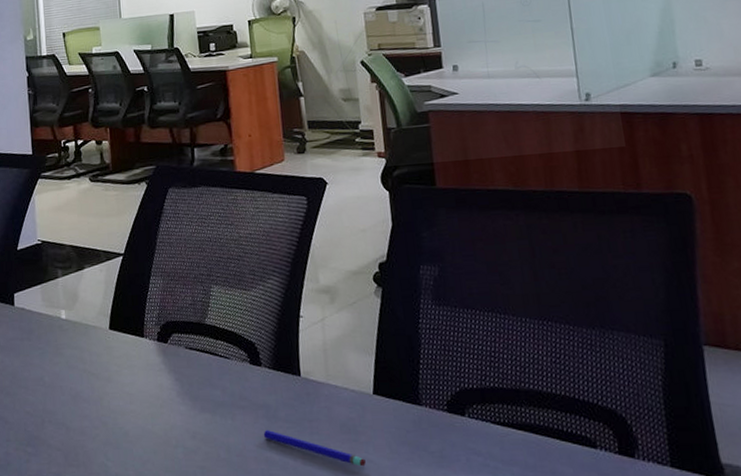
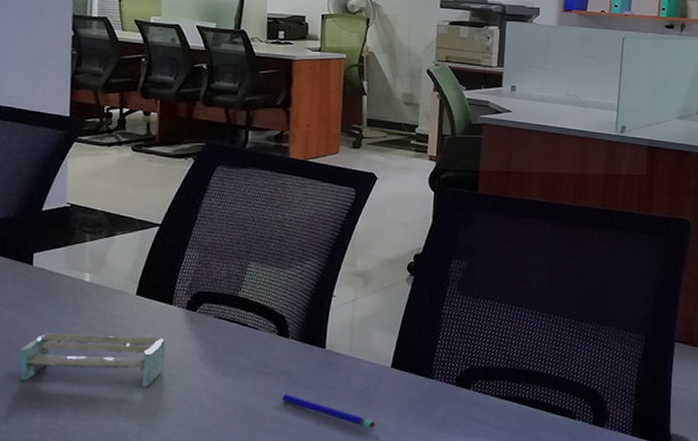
shelf: none [11,372,144,427] -> present [20,333,165,386]

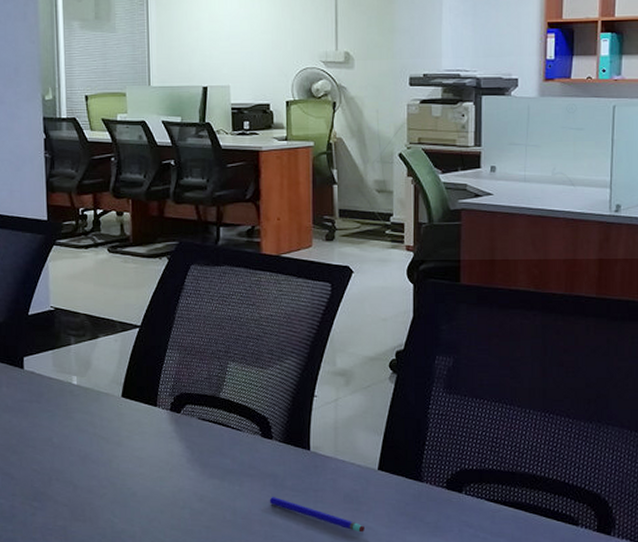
shelf: present [20,333,165,386] -> none [18,435,153,488]

